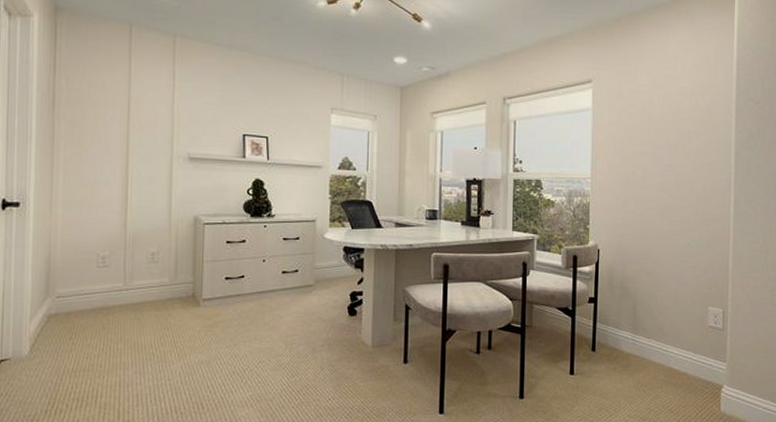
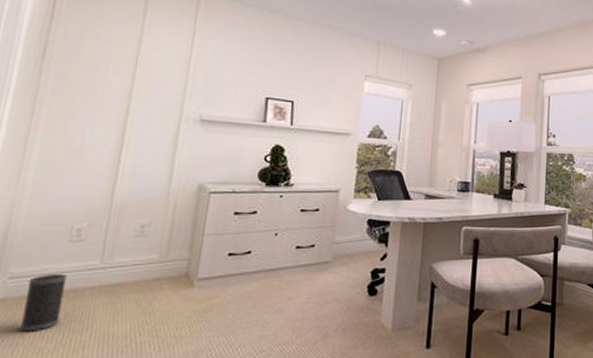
speaker: none [71,294,100,341] -> present [20,273,68,332]

